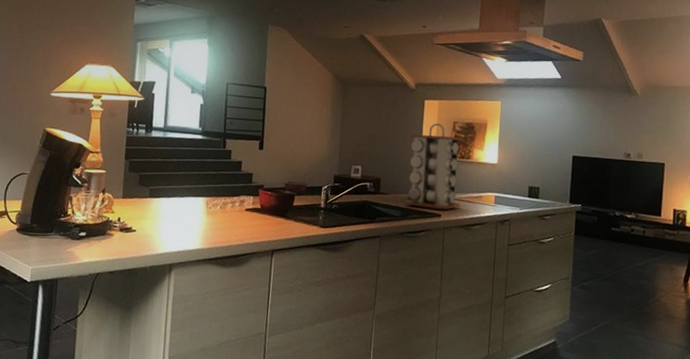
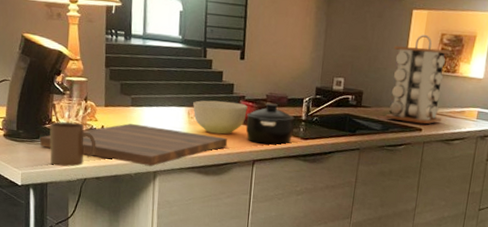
cutting board: none [53,214,247,259] -> present [40,123,228,167]
mug: none [62,214,112,262] -> present [49,121,96,167]
bowl: none [211,190,267,225] -> present [193,100,248,135]
saucepan: none [264,192,314,234] -> present [245,103,295,145]

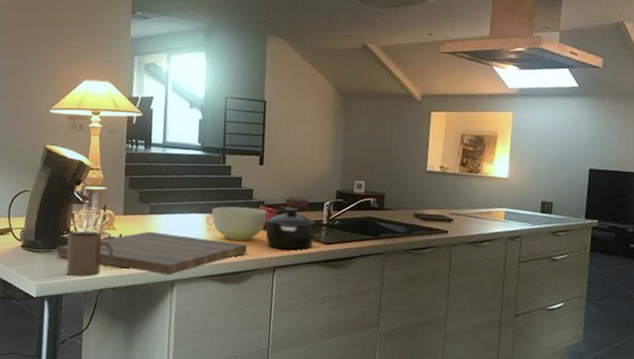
spice rack: present [385,34,451,125] -> none [409,135,473,226]

